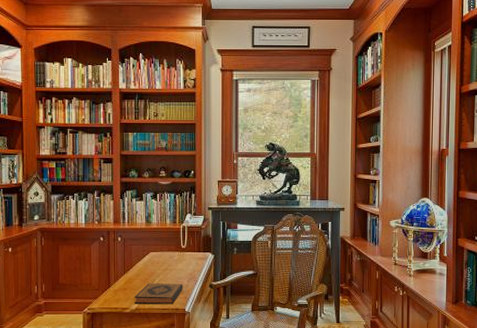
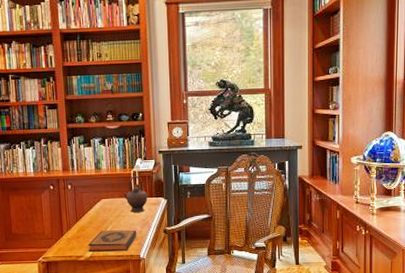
teapot: none [170,231,195,266] -> present [122,176,147,212]

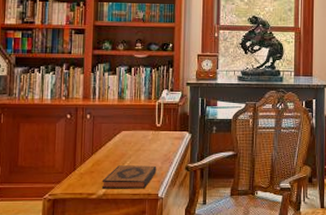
teapot: present [122,176,147,212] -> none [144,108,171,147]

